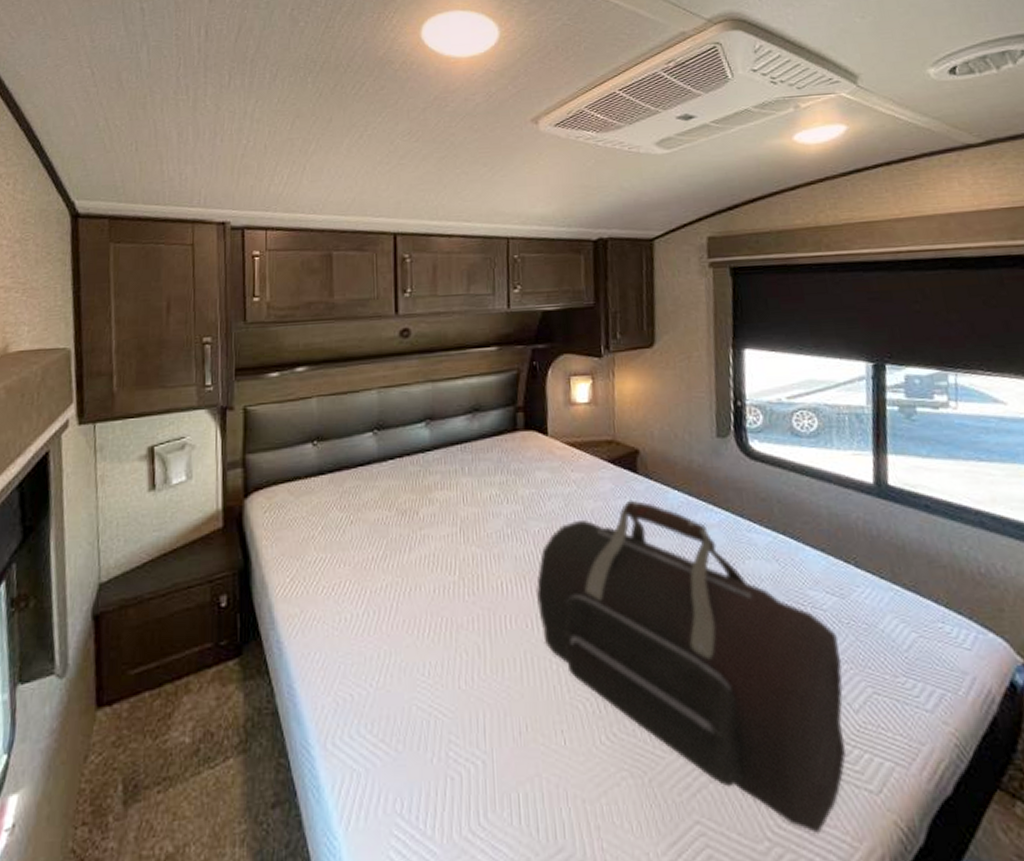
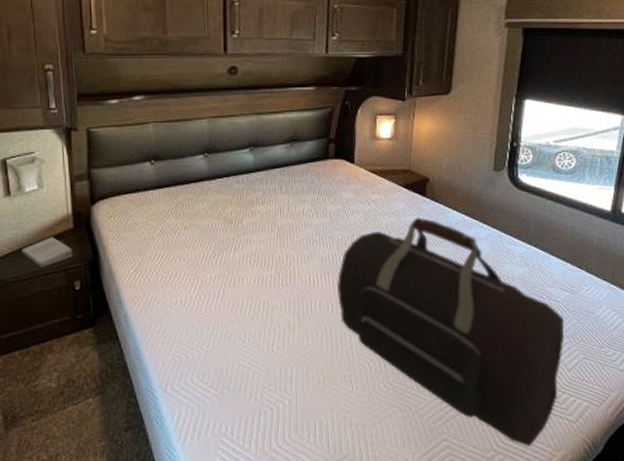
books: none [162,539,221,580] -> present [21,237,73,269]

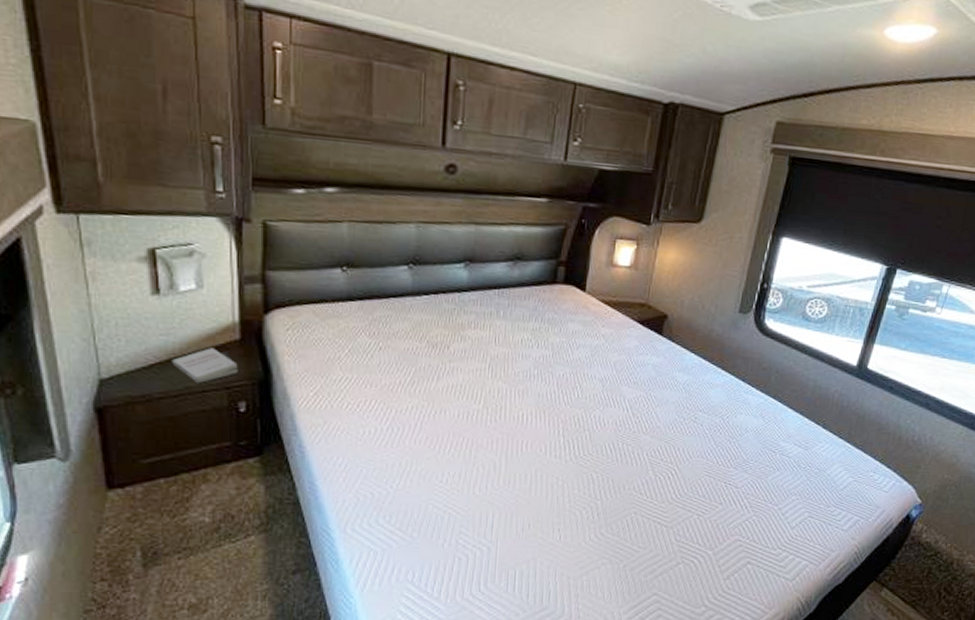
duffel bag: present [336,217,565,447] -> none [552,357,794,604]

